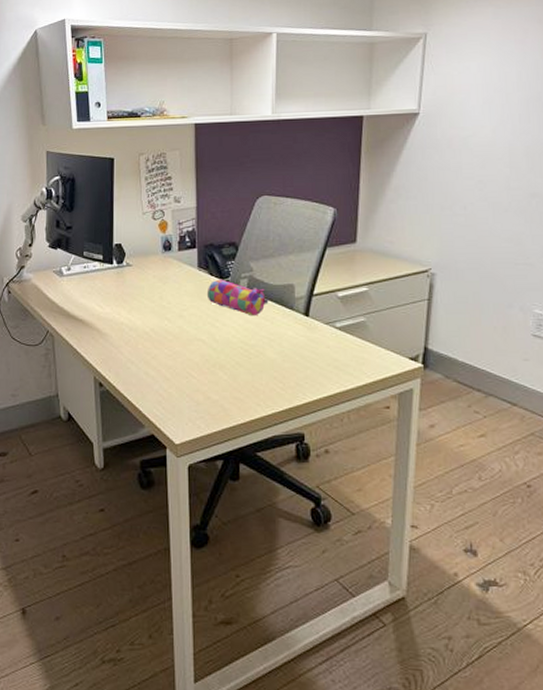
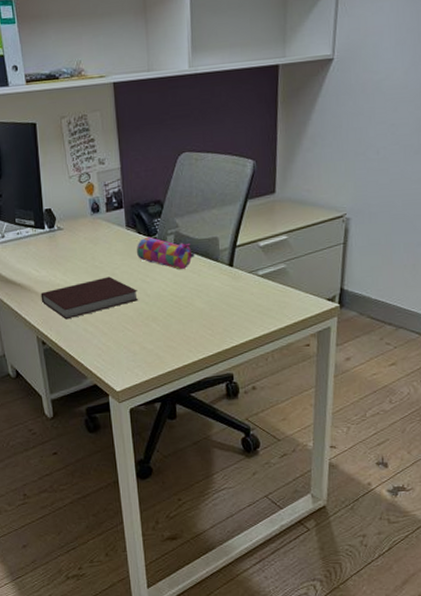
notebook: none [102,318,206,361] -> present [40,276,139,320]

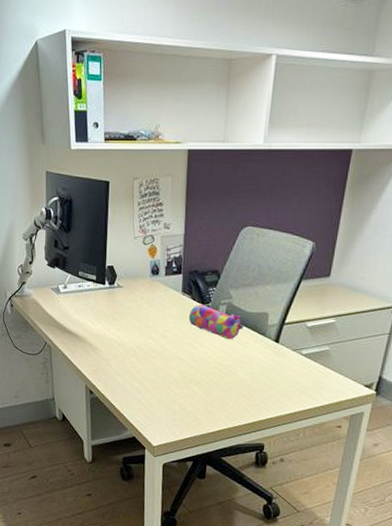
notebook: present [40,276,139,320] -> none [93,337,185,373]

